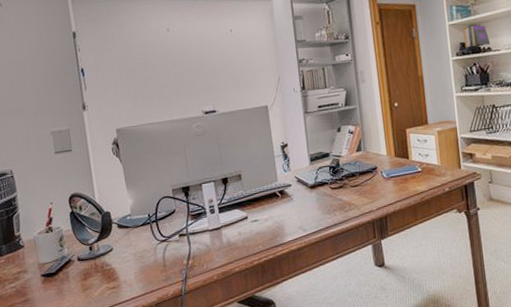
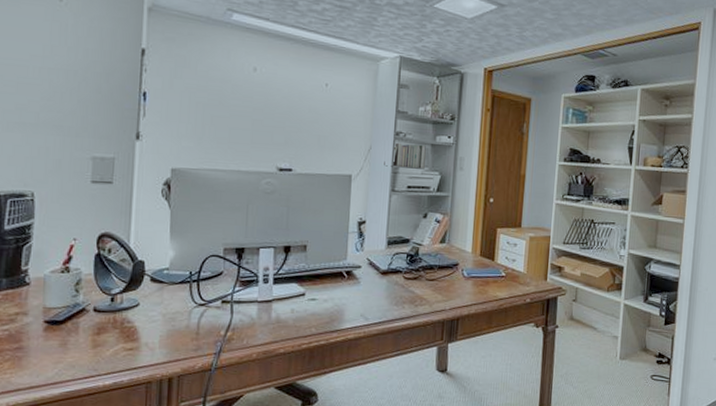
books: present [463,24,491,49] -> none [574,132,601,158]

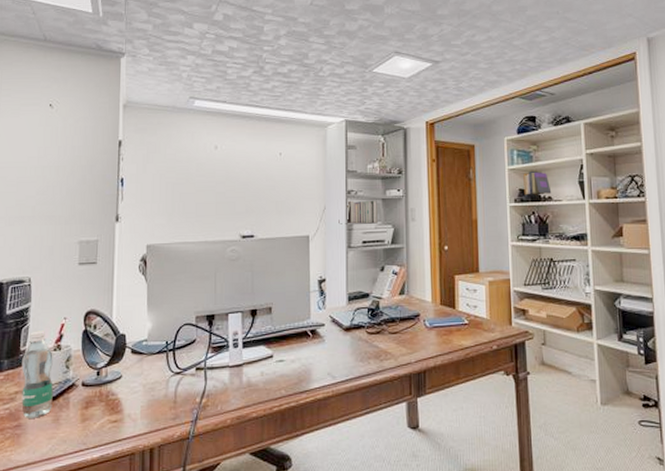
bottle: none [23,250,60,342] -> present [21,331,53,418]
books: none [574,132,601,158] -> present [523,171,552,197]

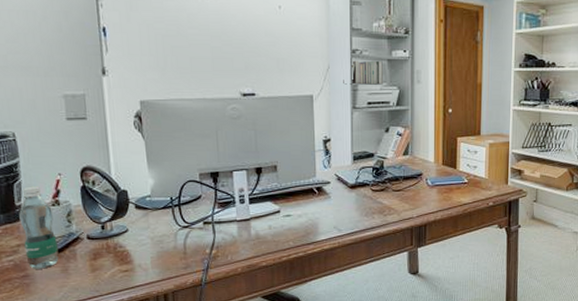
books: present [523,171,552,197] -> none [529,36,556,62]

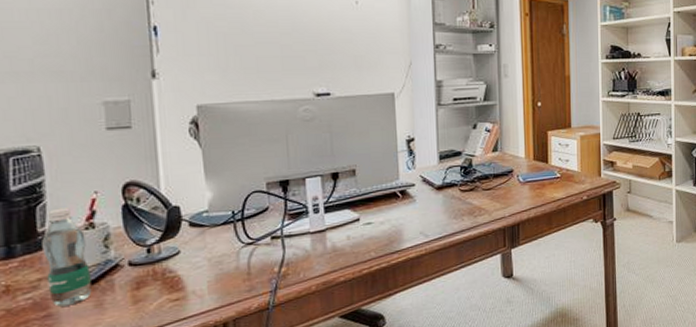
books: present [343,60,383,85] -> none [426,55,469,81]

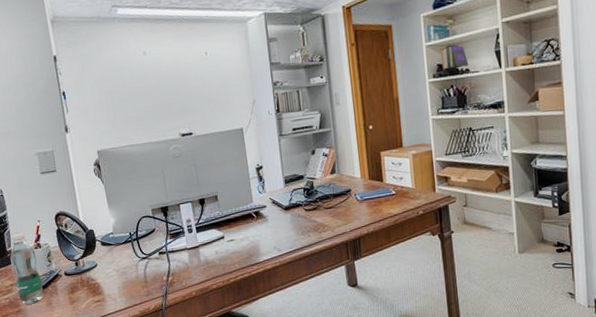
books: none [426,55,469,81] -> present [268,89,305,115]
books: none [615,28,641,53] -> present [440,45,469,70]

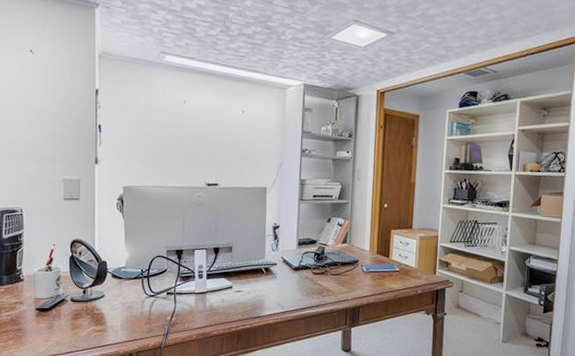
bottle: present [10,233,44,305] -> none [19,254,47,325]
books: present [268,89,305,115] -> none [293,158,328,181]

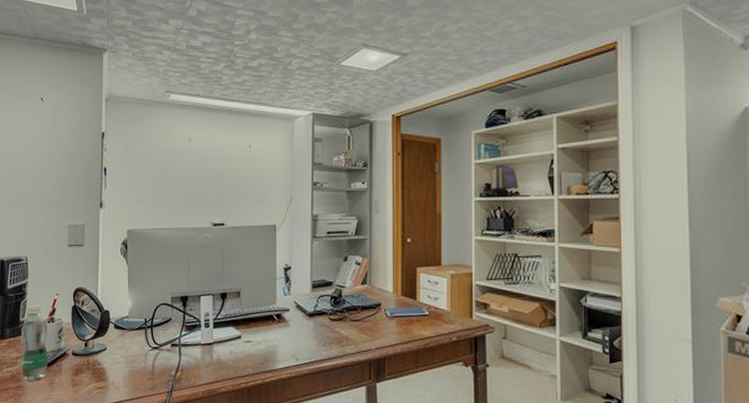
bottle: none [19,254,47,325] -> present [21,304,48,381]

